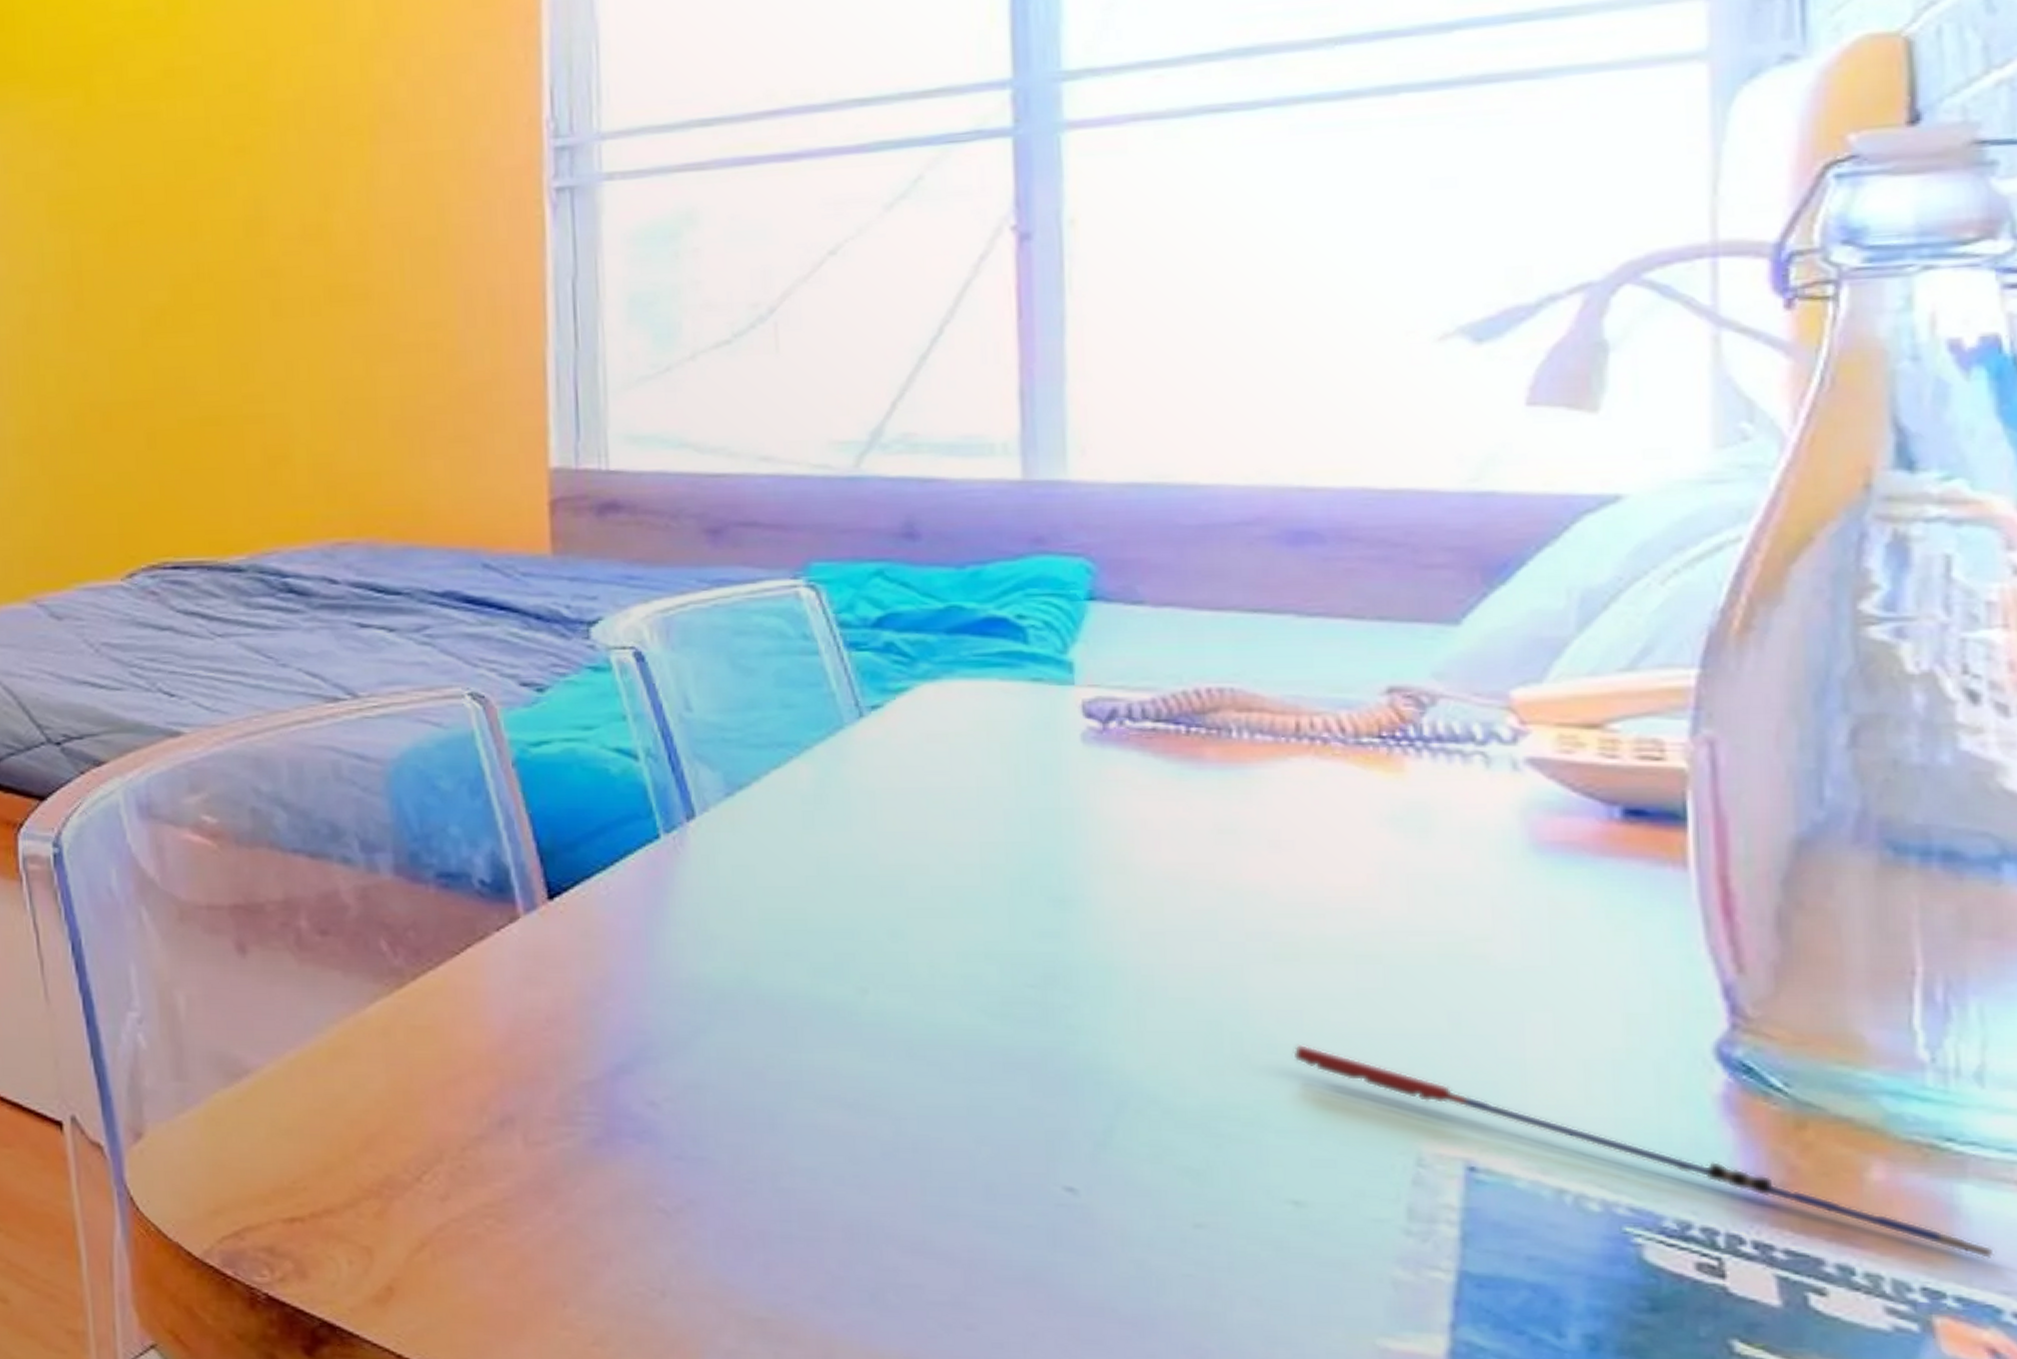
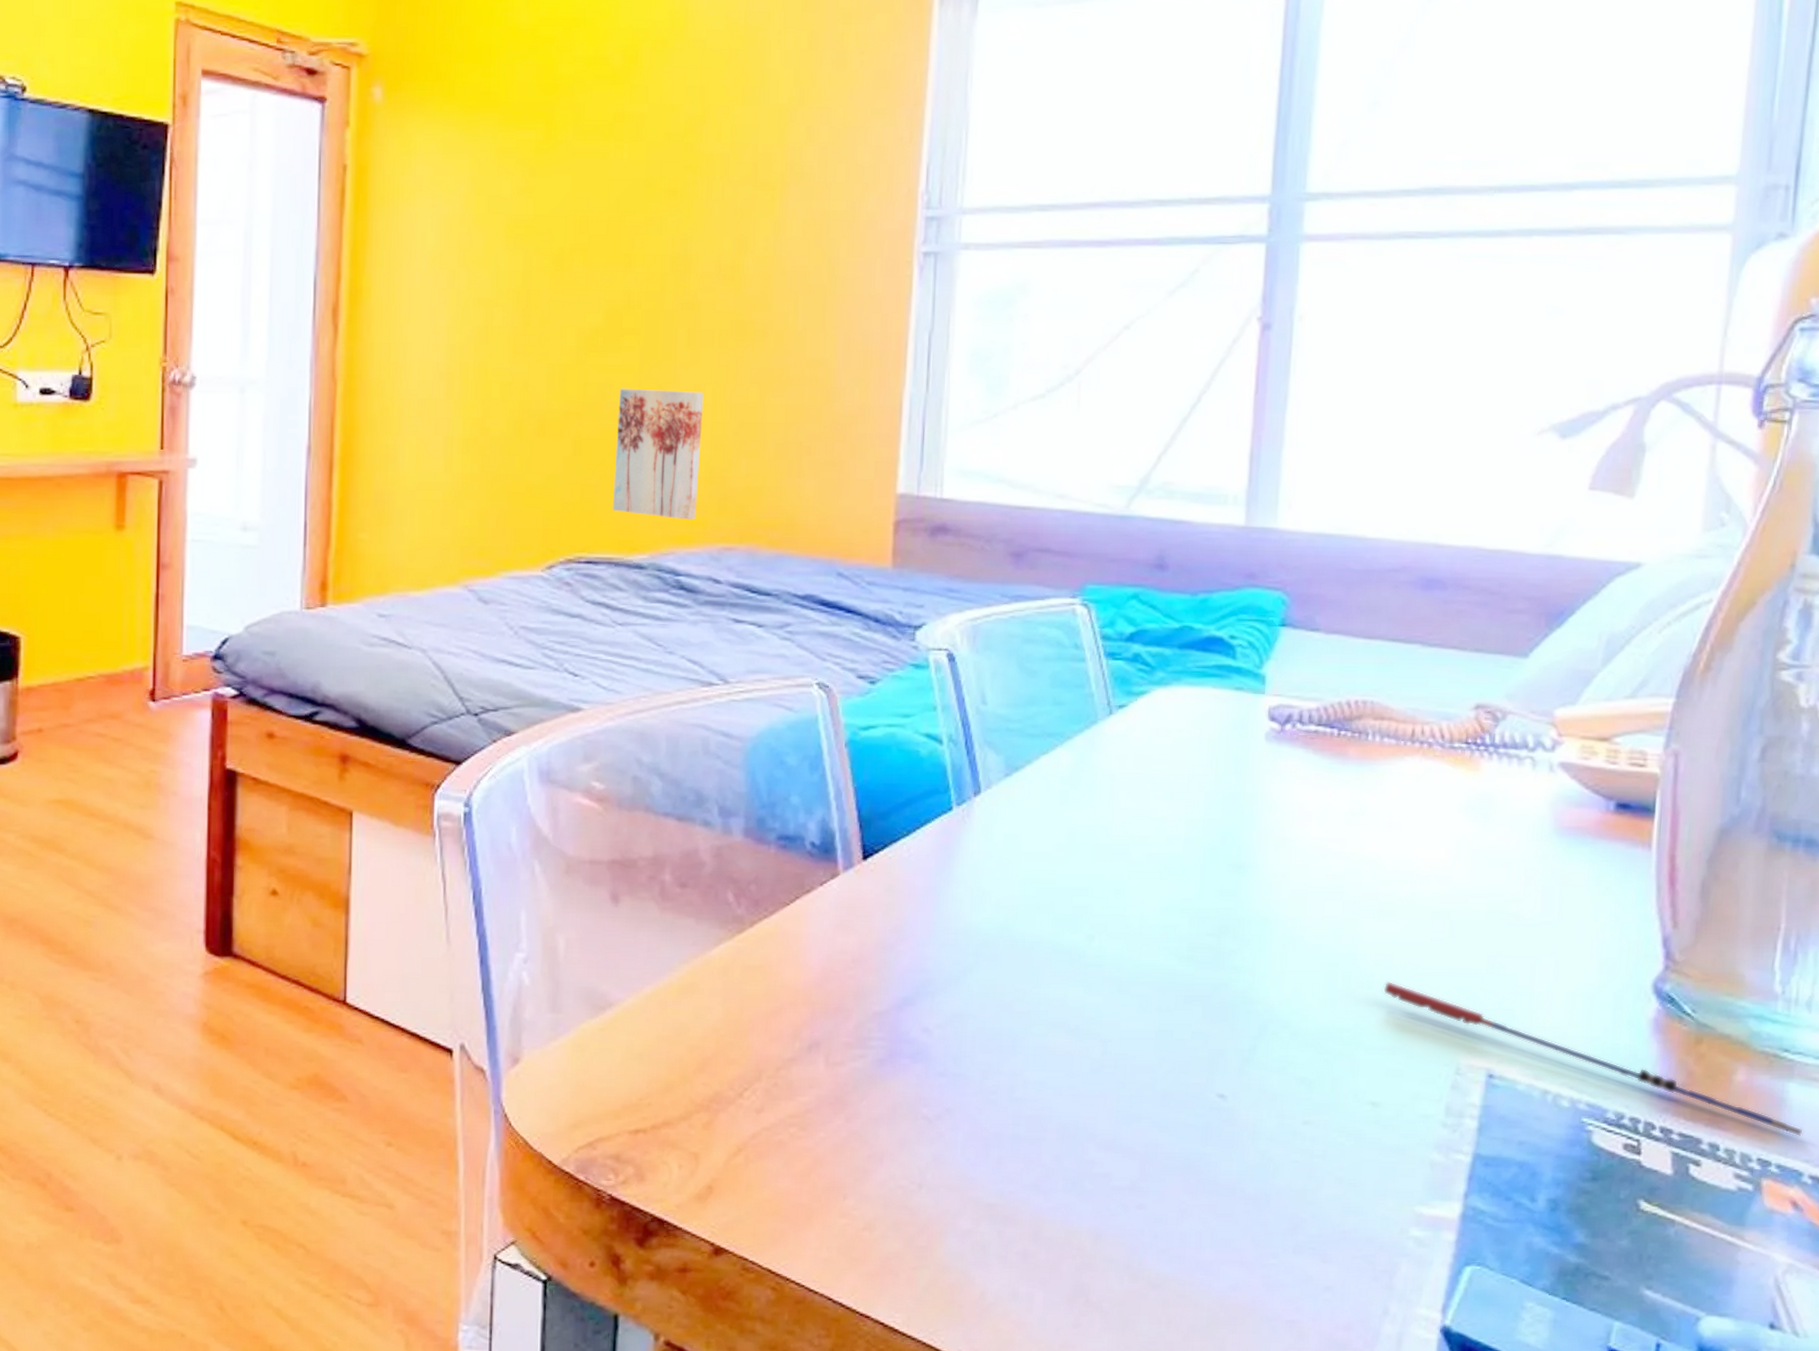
wall art: none [196,368,301,514] -> present [613,388,704,520]

